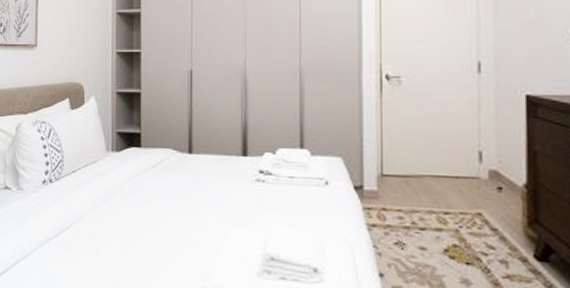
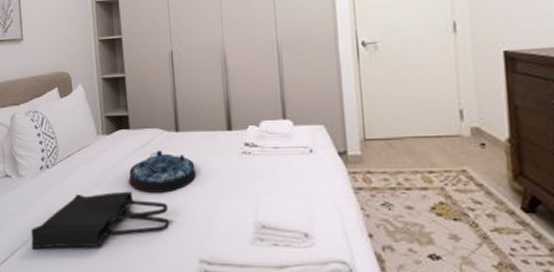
tote bag: none [26,212,175,270] -> present [31,191,169,250]
serving tray: none [135,172,208,217] -> present [128,150,197,193]

